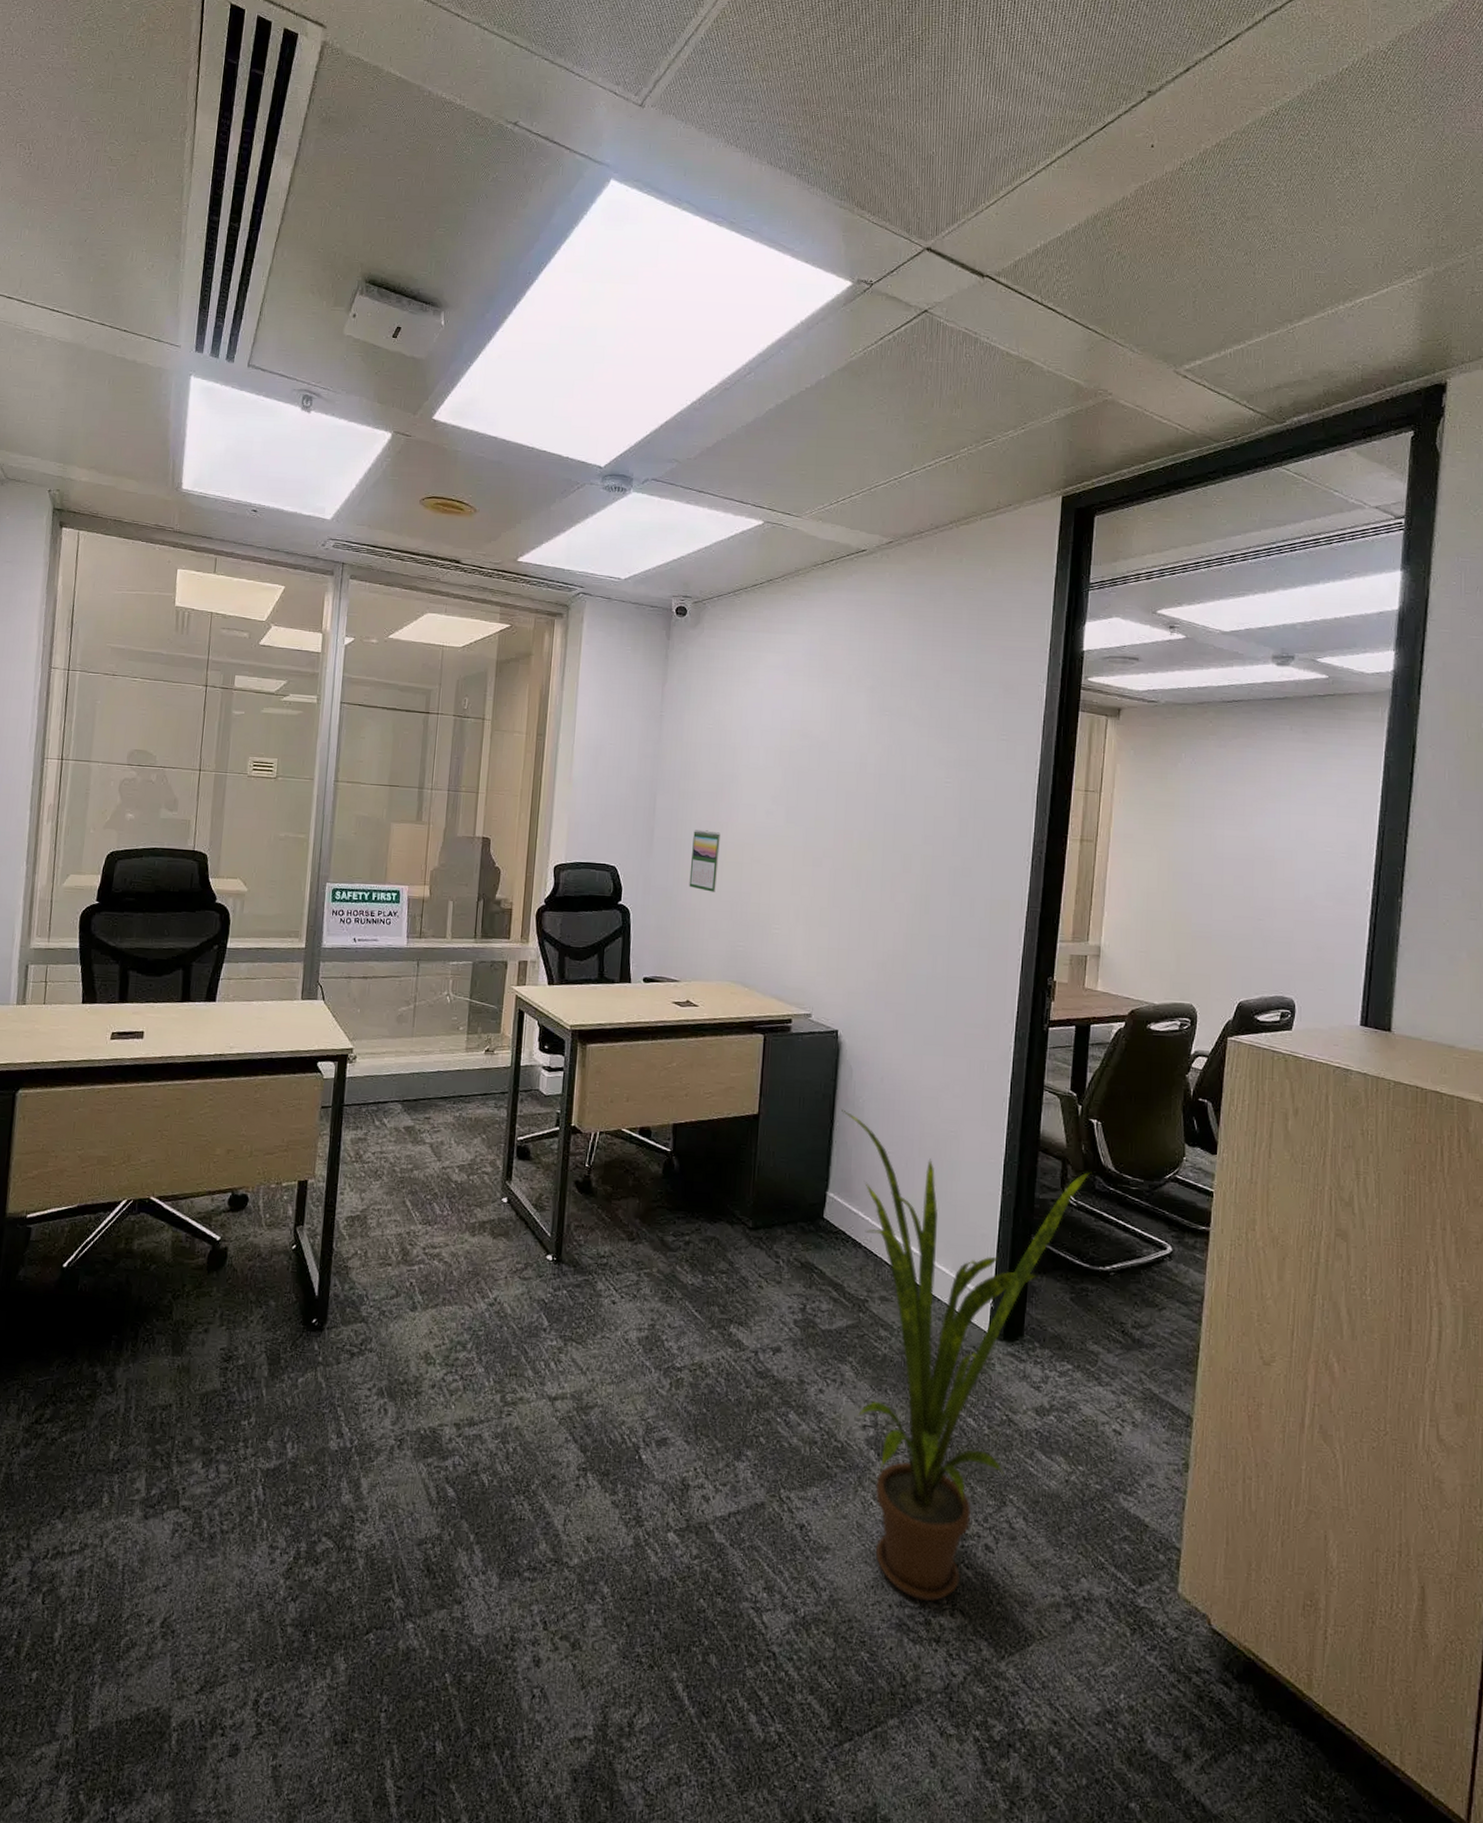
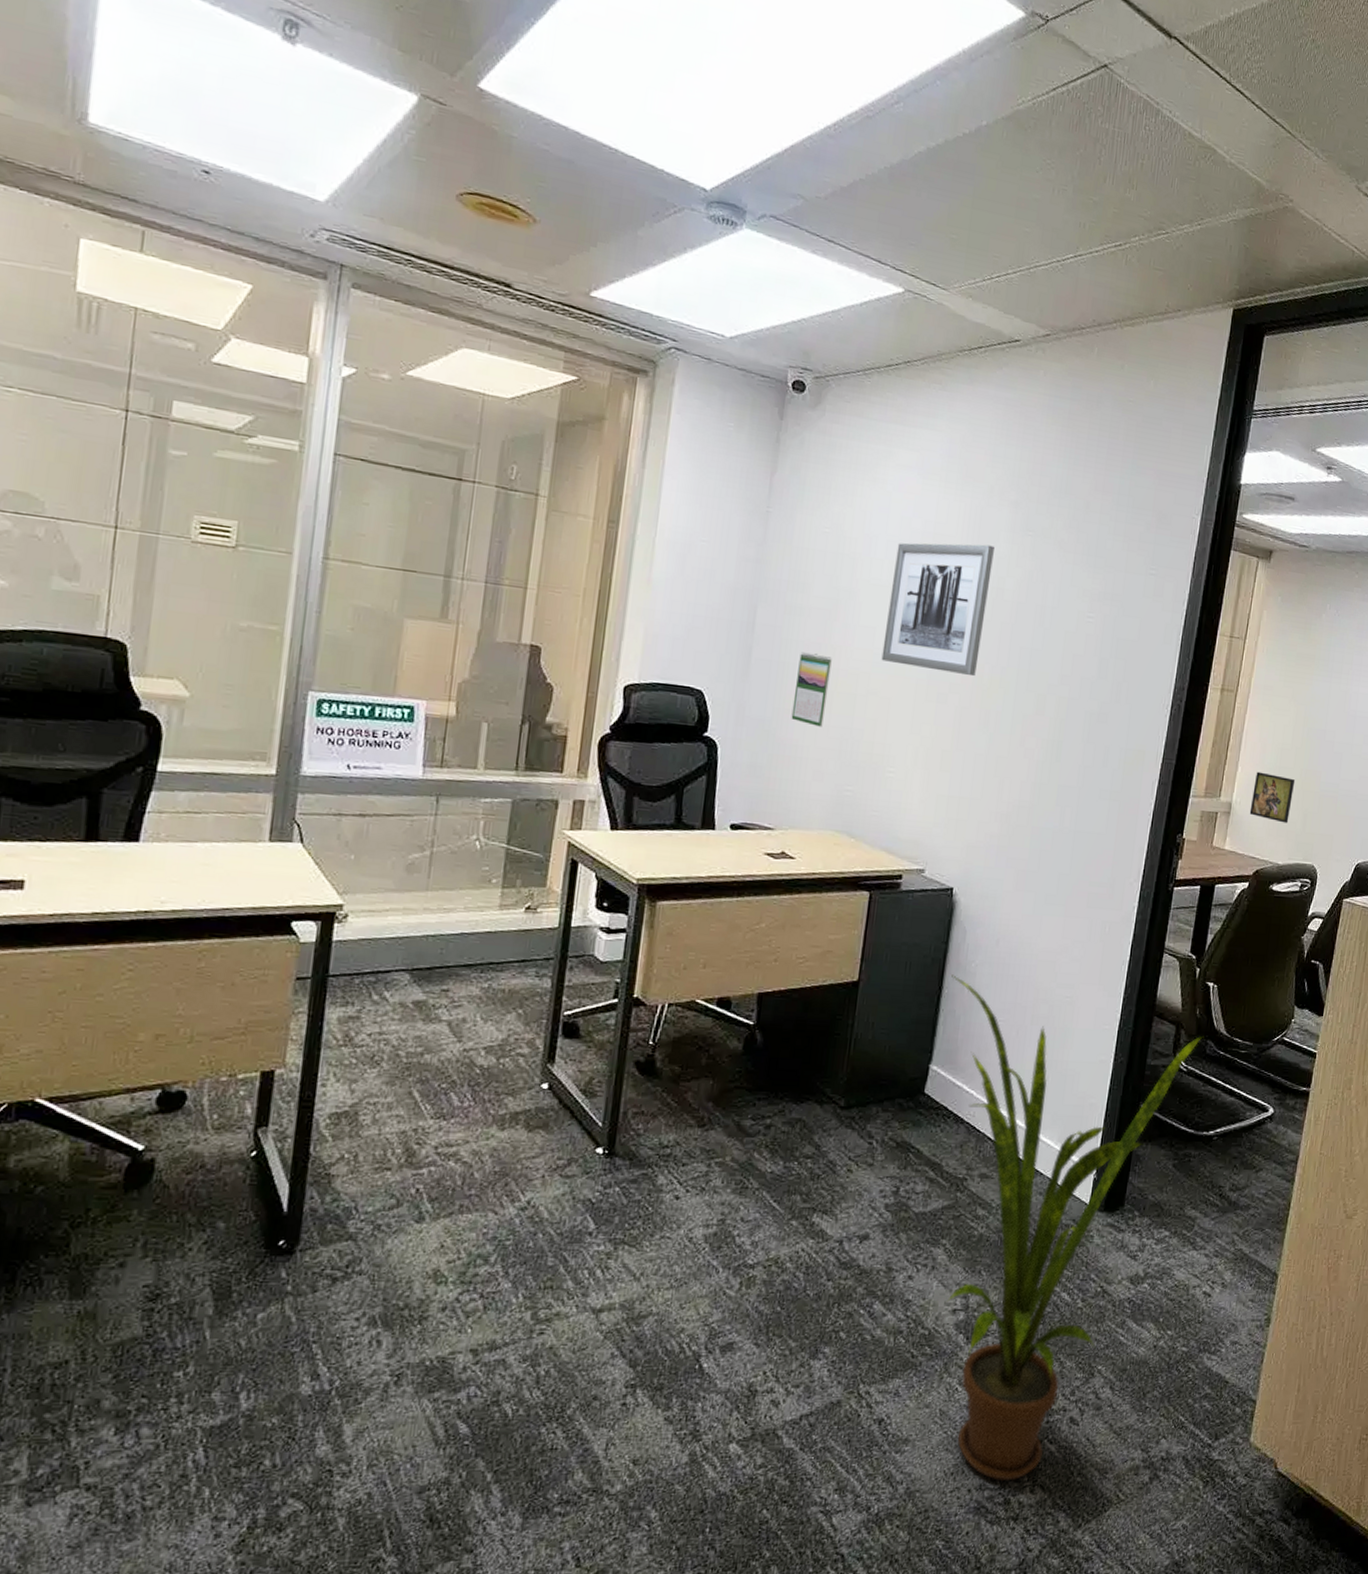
wall art: none [762,726,855,842] -> present [881,543,995,677]
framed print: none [1119,915,1165,964] -> present [1249,771,1296,824]

